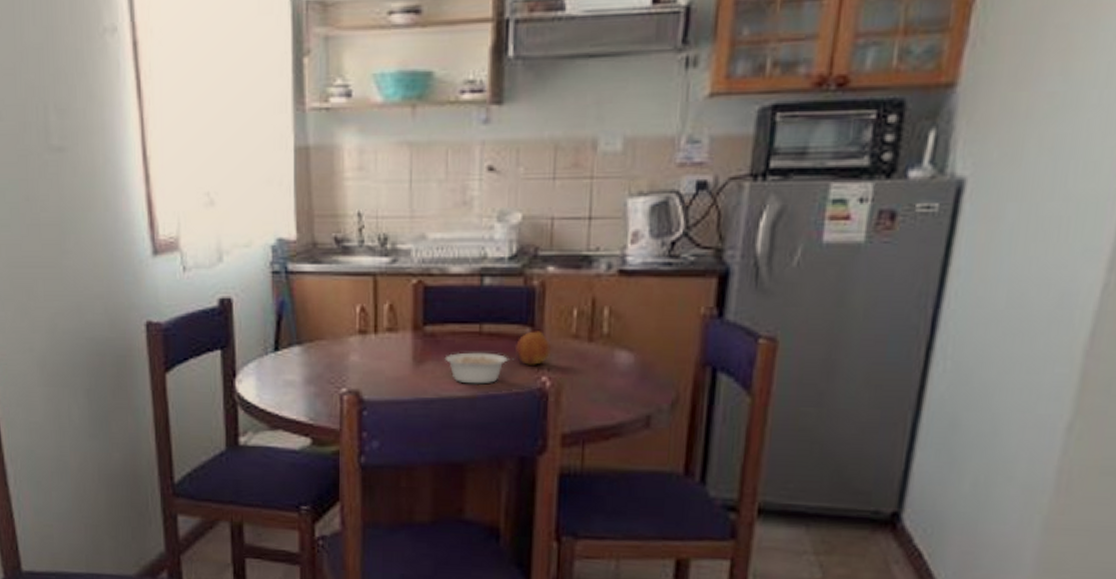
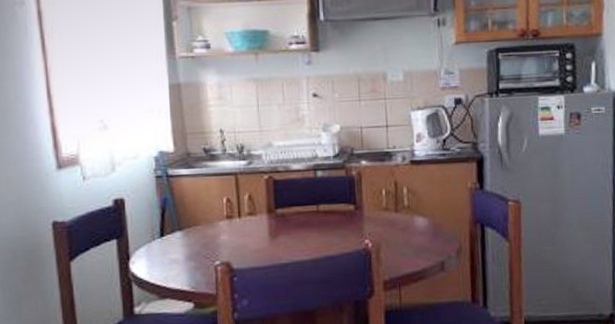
legume: present [444,352,514,384] -> none [293,225,344,250]
fruit: present [515,331,551,365] -> none [344,207,369,232]

